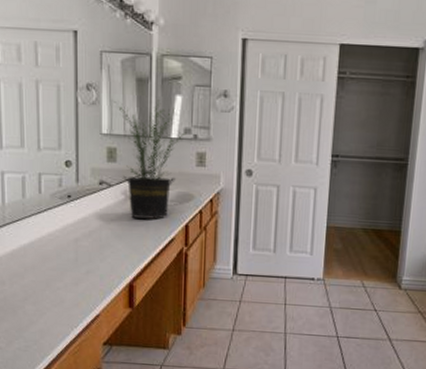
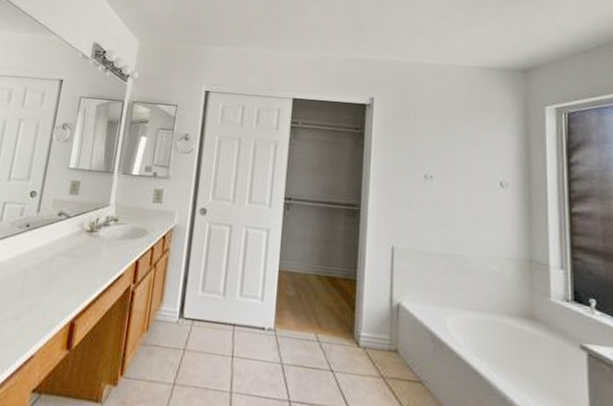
potted plant: present [114,100,187,219] -> none [82,140,147,254]

